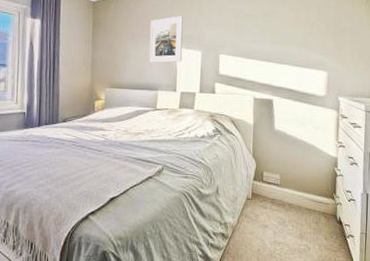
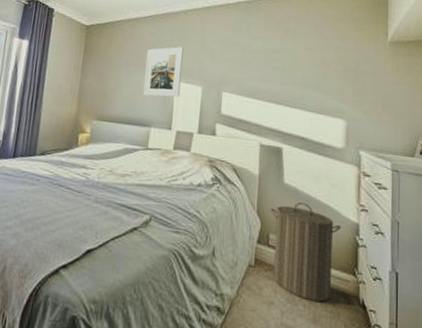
laundry hamper: none [263,144,323,222] -> present [270,202,341,302]

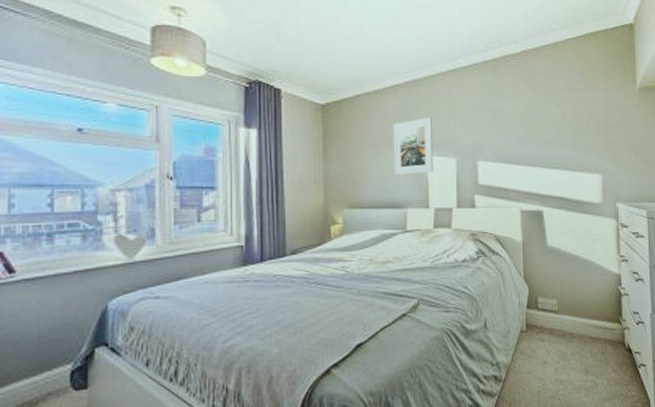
laundry hamper: present [270,202,341,302] -> none [536,261,604,354]

